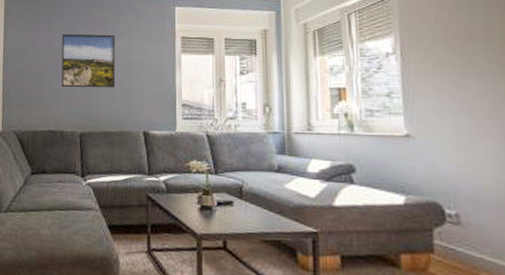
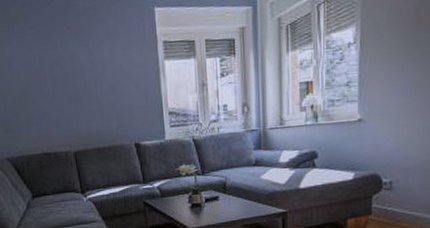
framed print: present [61,34,116,88] -> none [40,44,103,107]

